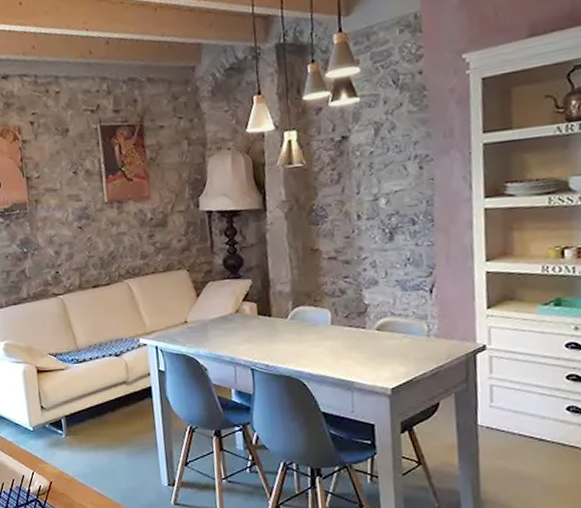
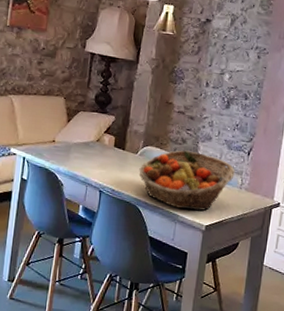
fruit basket: none [293,302,417,374] -> present [138,150,235,211]

